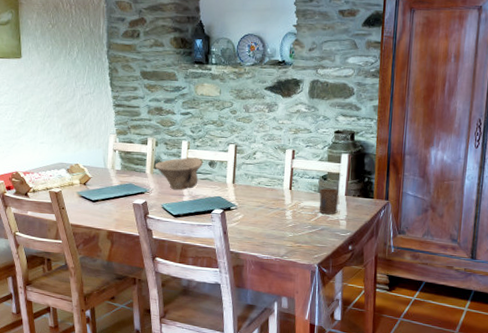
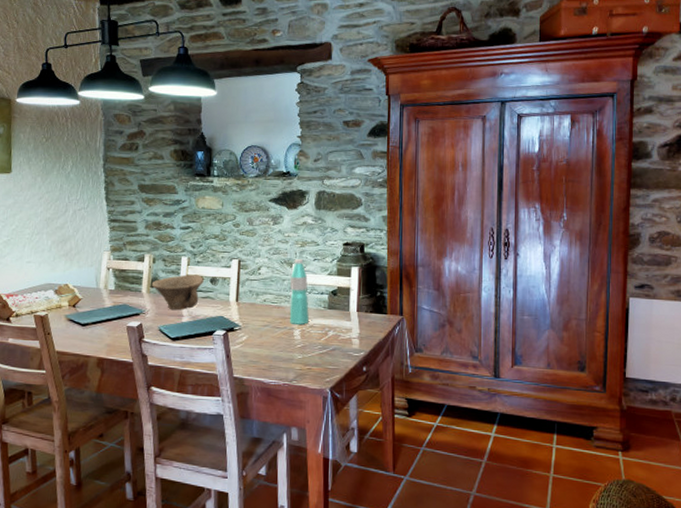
water bottle: none [281,144,300,206] -> present [289,258,309,325]
cup: present [319,188,339,214] -> none [329,304,350,332]

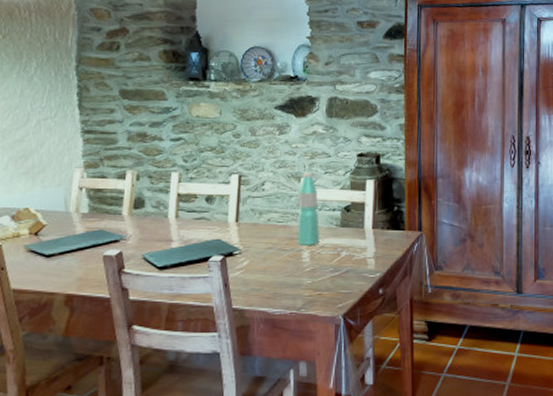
bowl: present [151,274,204,311] -> none [134,193,198,235]

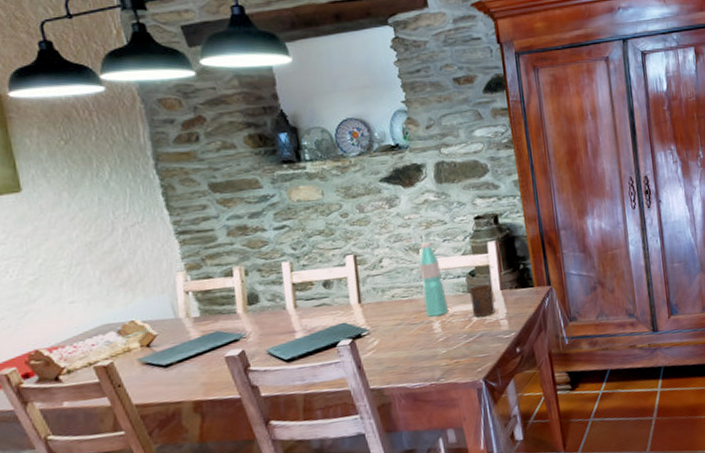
cup: none [342,221,365,252] -> present [469,284,496,317]

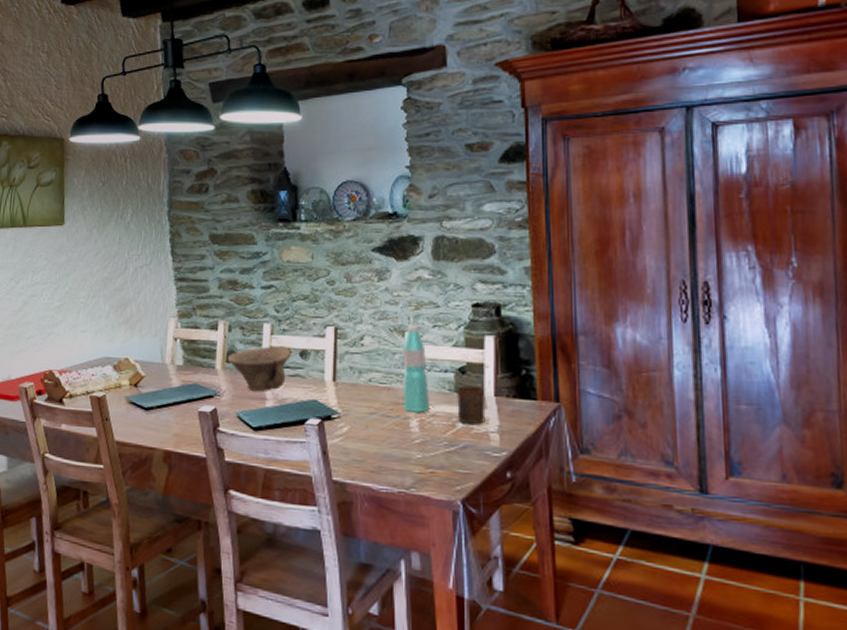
bowl: none [247,280,315,328] -> present [227,346,291,392]

